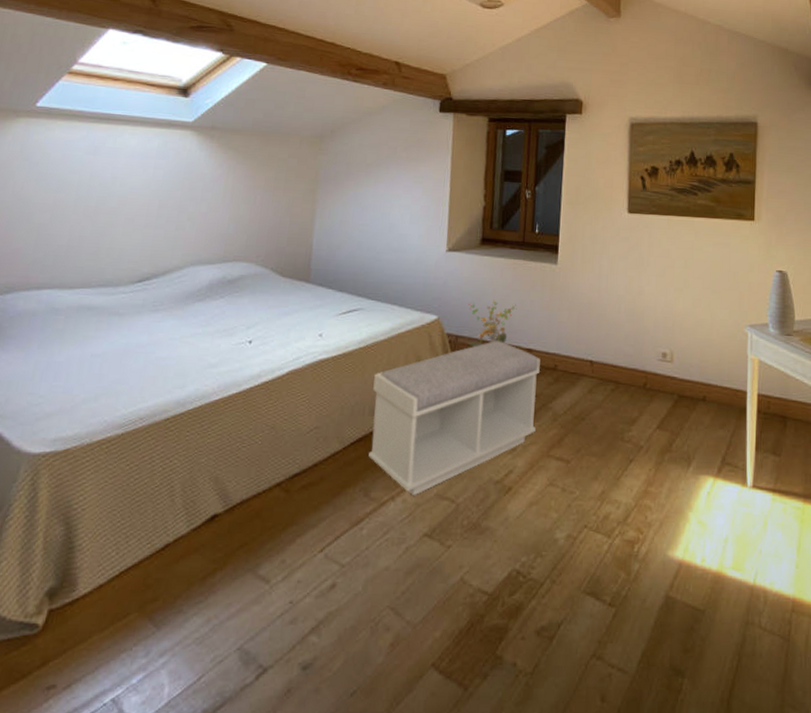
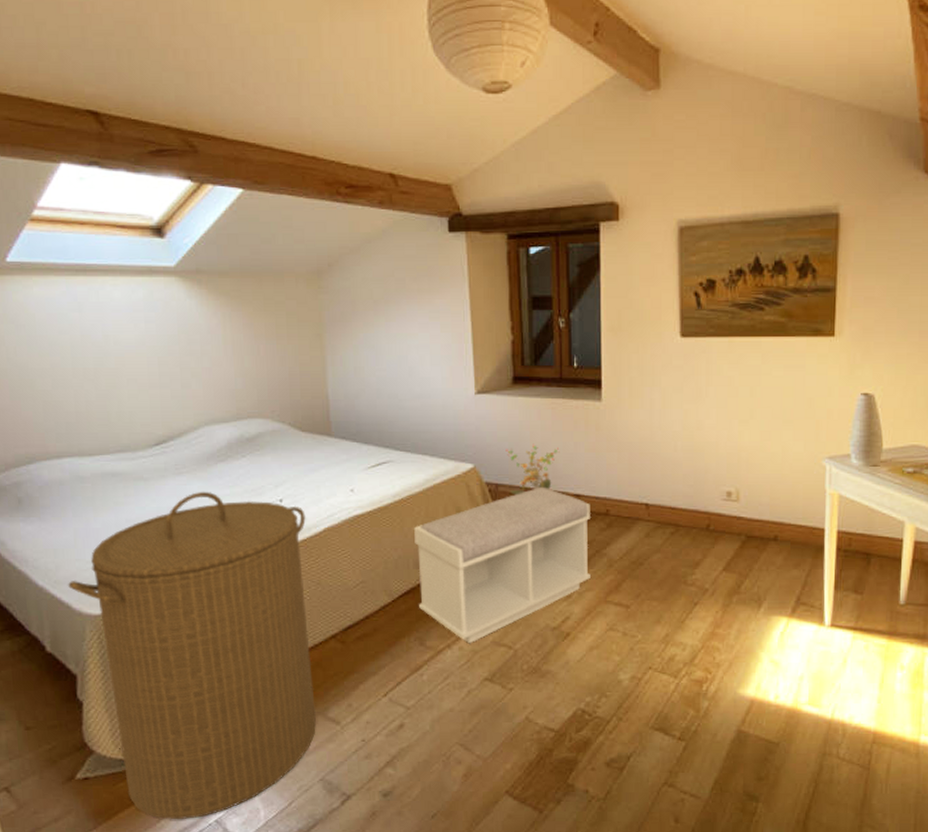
laundry hamper: none [13,329,272,699] -> present [68,491,316,820]

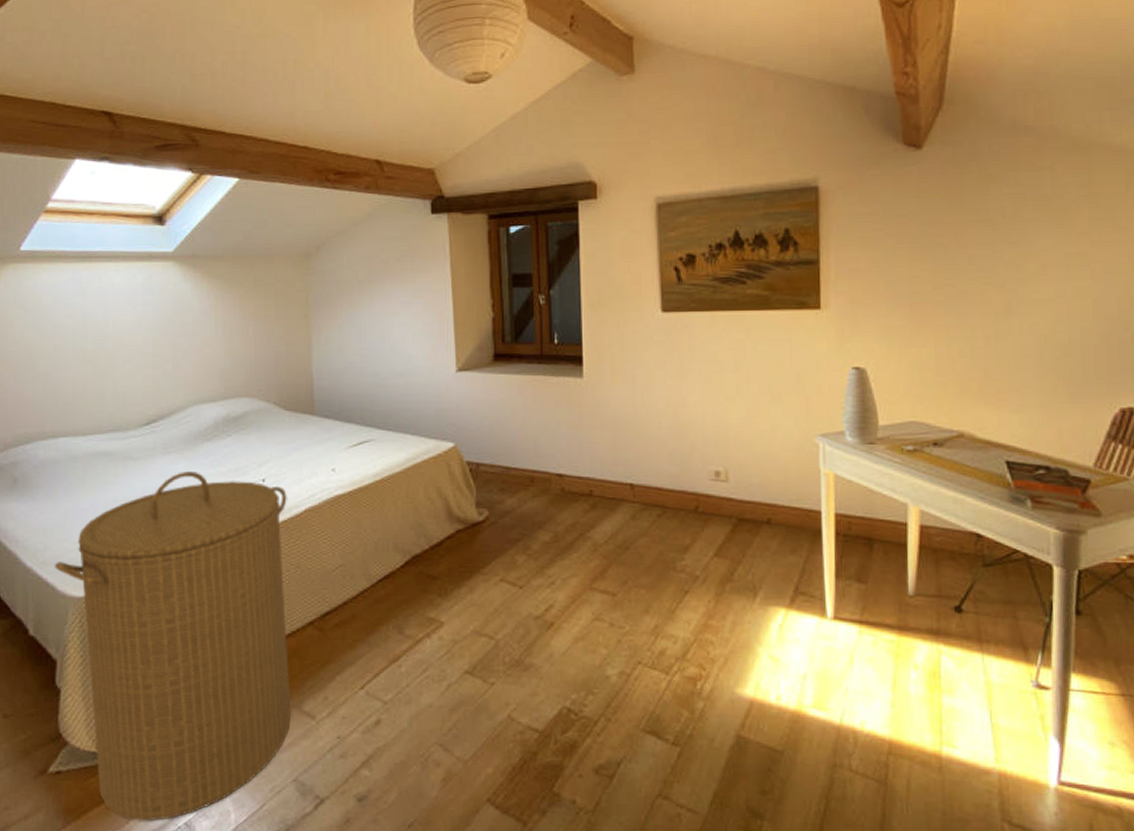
bench: present [414,488,590,644] -> none [394,467,575,633]
potted plant: present [505,443,560,496] -> none [486,421,541,475]

